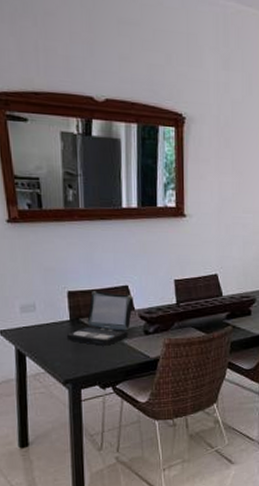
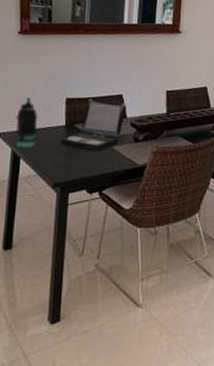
bottle: none [16,292,41,346] -> present [14,97,38,149]

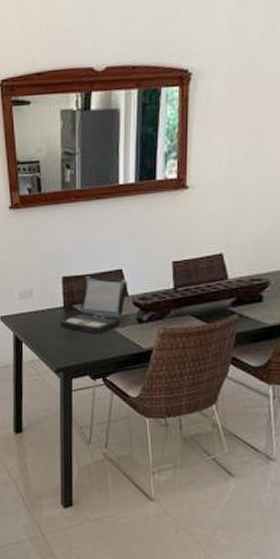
bottle: present [14,97,38,149] -> none [15,278,37,332]

